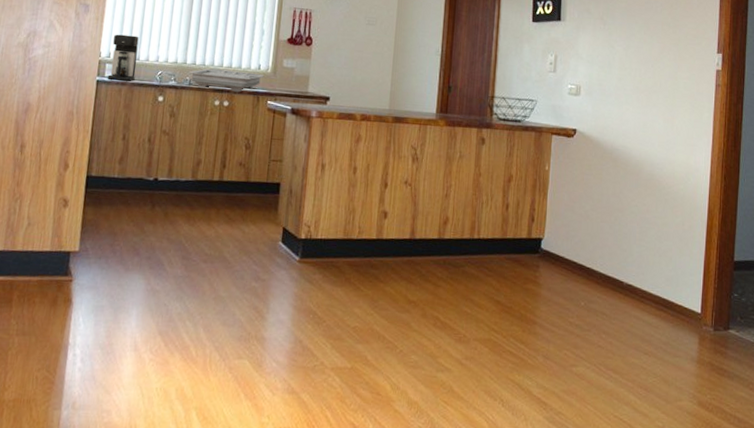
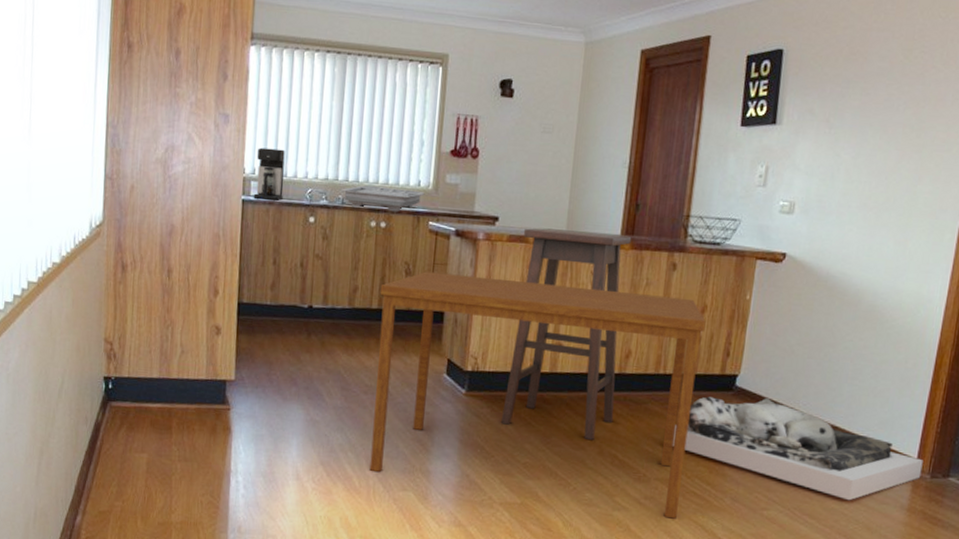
dining table: none [206,146,512,378] -> present [369,271,706,519]
bar stool: none [331,107,446,304] -> present [500,228,632,441]
dog bed: none [488,258,706,355] -> present [672,396,923,501]

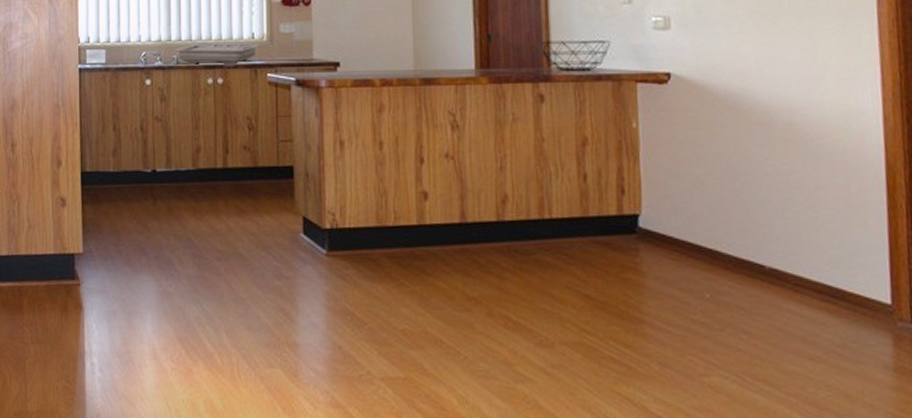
coffee maker: present [253,147,285,202] -> none [89,16,118,67]
dining table: present [369,271,706,519] -> none [223,125,595,391]
bar stool: present [500,228,632,441] -> none [369,69,499,301]
dog bed: present [672,396,923,501] -> none [573,238,903,361]

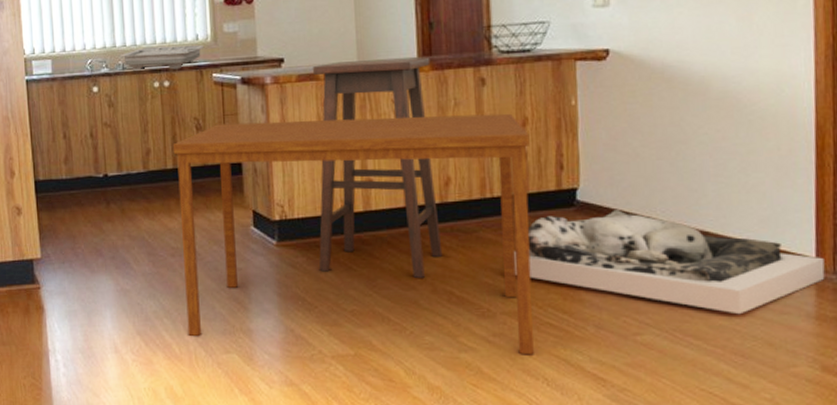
dining table: none [223,125,595,391] -> present [172,113,534,355]
bar stool: none [369,69,499,301] -> present [313,57,443,279]
dog bed: none [573,238,903,361] -> present [514,209,825,315]

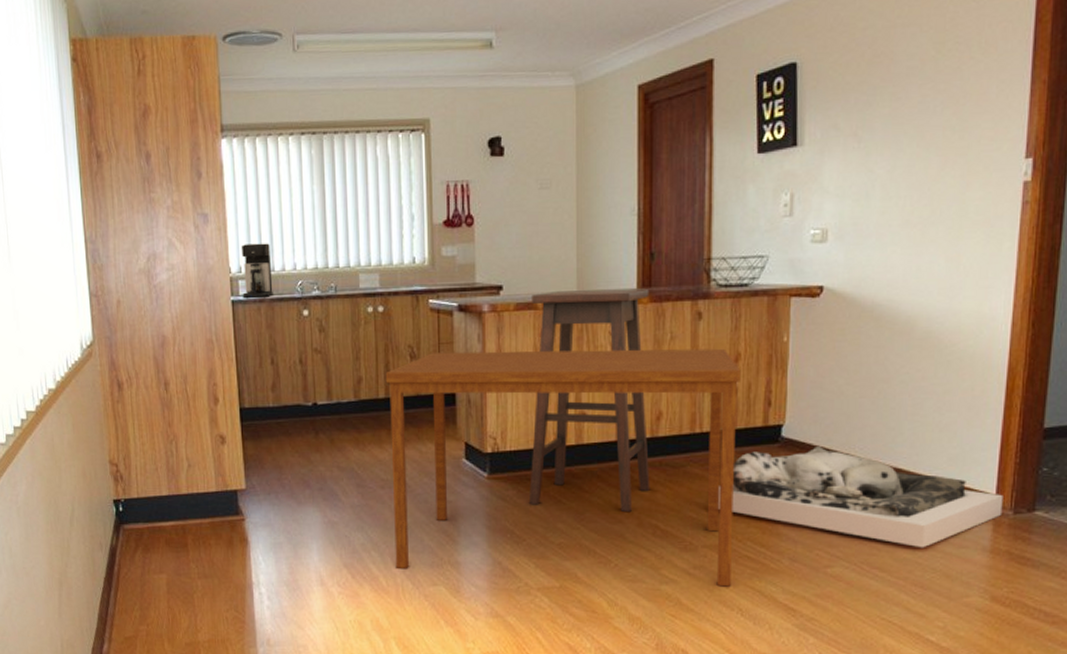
coffee maker: none [35,26,65,78] -> present [242,243,273,299]
dish rack: present [121,45,205,71] -> none [333,268,421,294]

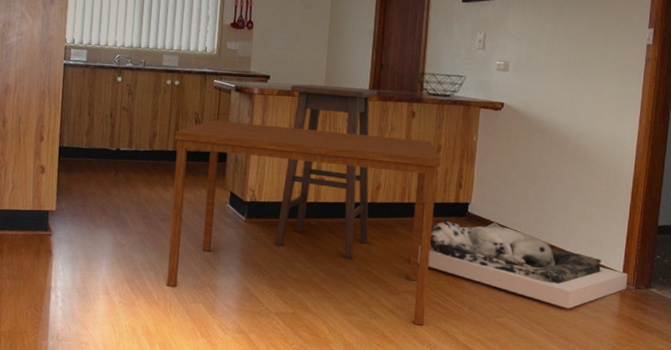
coffee maker: present [242,243,273,299] -> none [73,22,99,65]

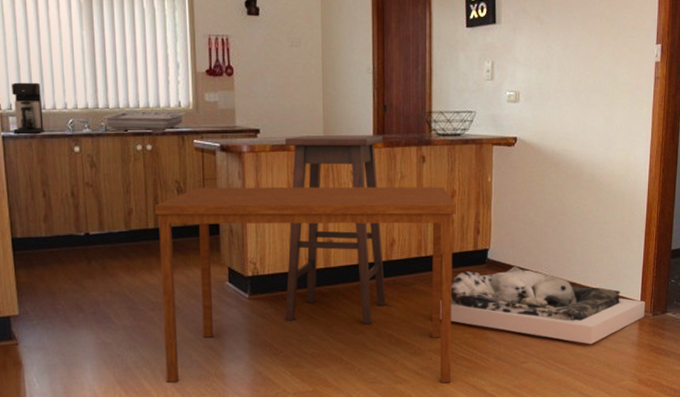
coffee maker: none [73,22,99,65] -> present [12,82,44,135]
dish rack: none [144,51,211,73] -> present [103,111,186,134]

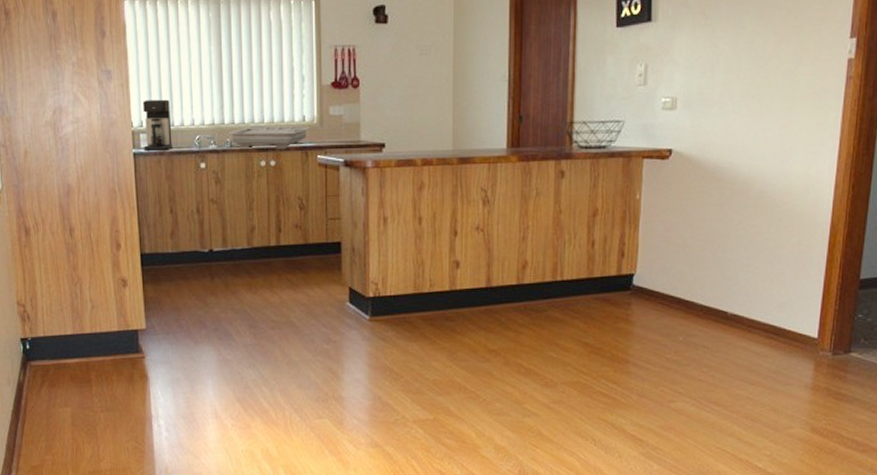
dining table: present [154,186,456,383] -> none [276,204,598,420]
bar stool: present [285,135,386,325] -> none [406,148,518,353]
dog bed: present [439,265,645,345] -> none [575,293,824,385]

